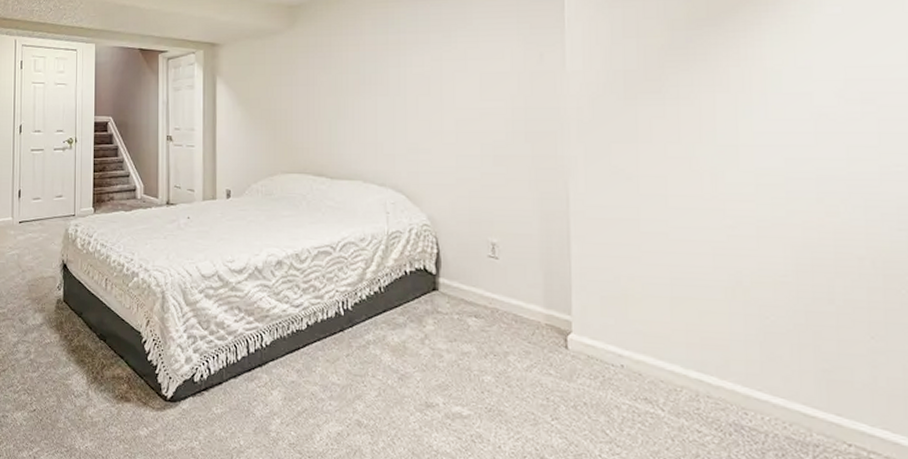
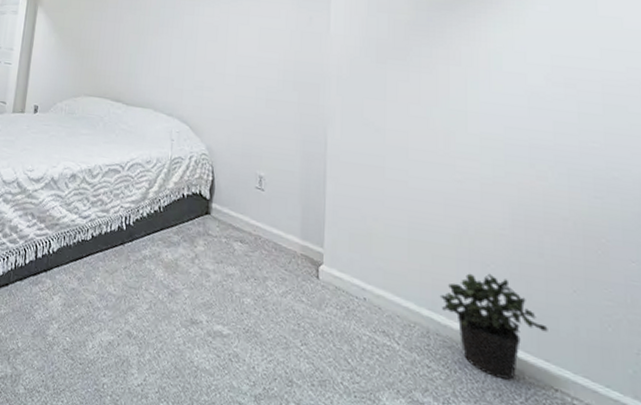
potted plant: none [709,326,840,439] -> present [439,273,548,380]

